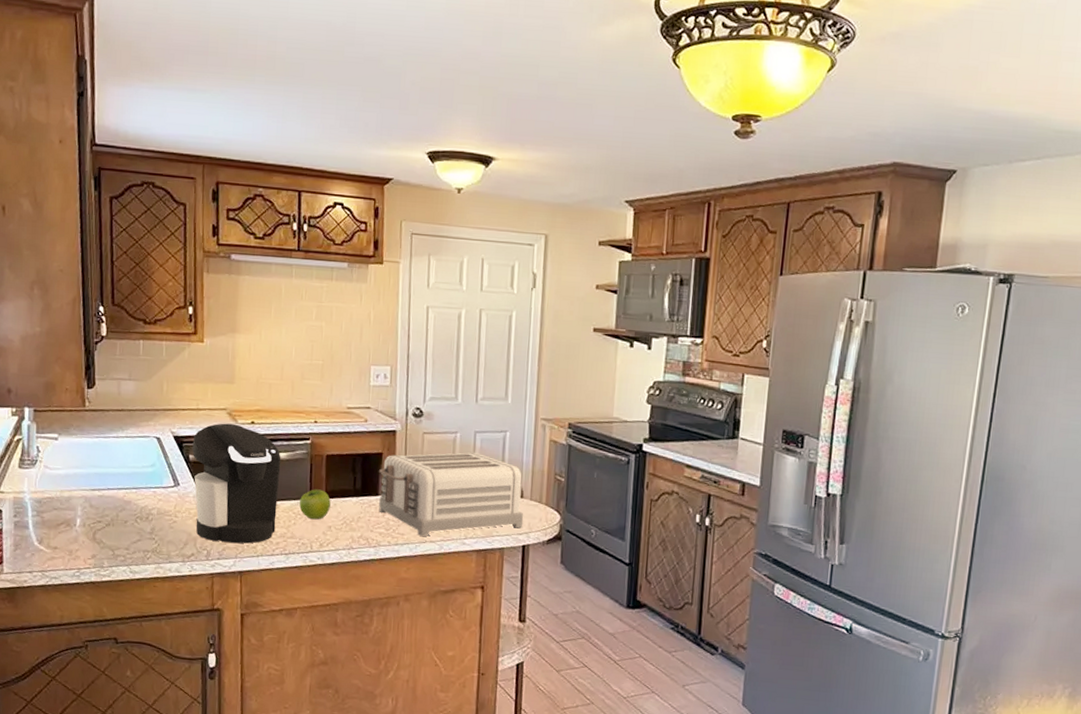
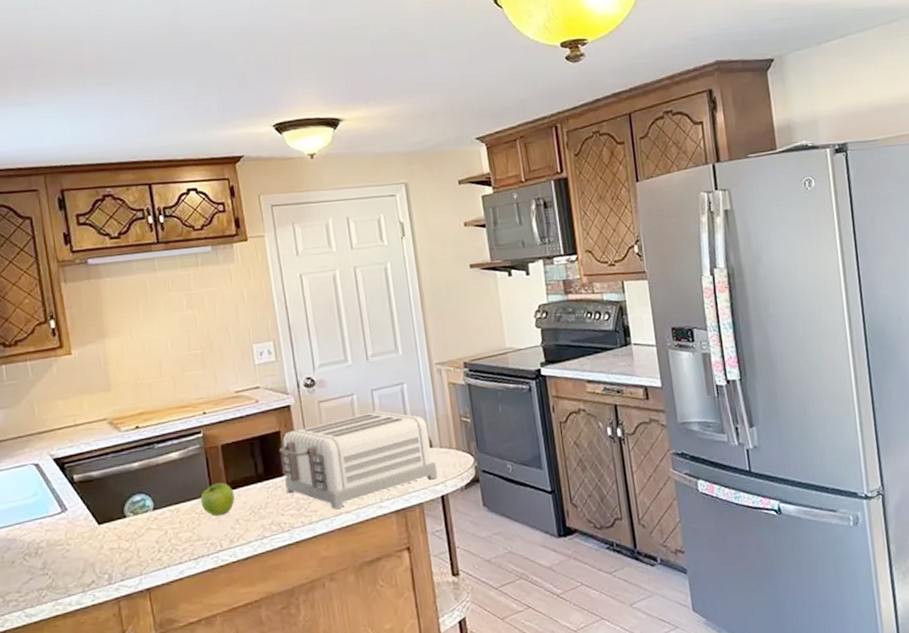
coffee maker: present [192,423,281,544] -> none [75,432,180,563]

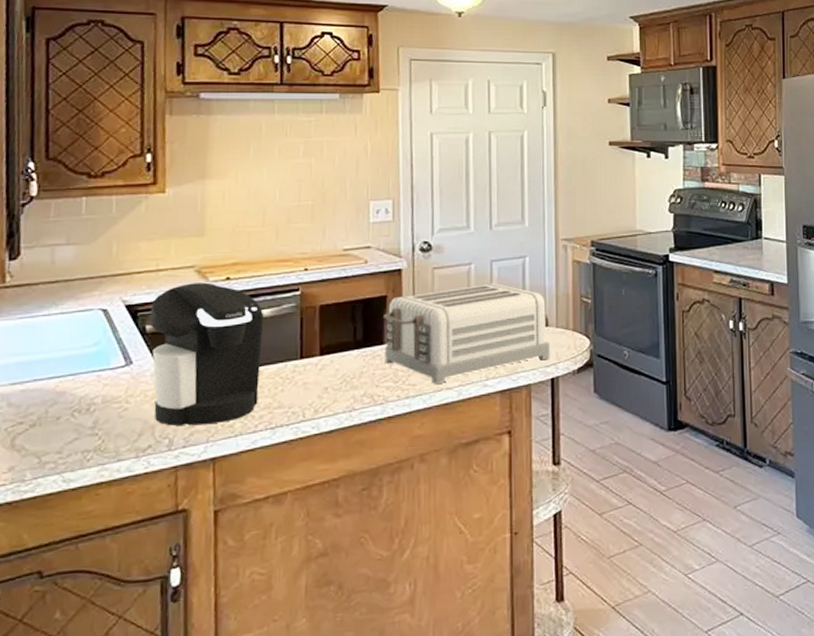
coffee maker: none [75,432,180,563] -> present [149,282,264,426]
fruit: present [200,482,235,516] -> none [288,346,326,383]

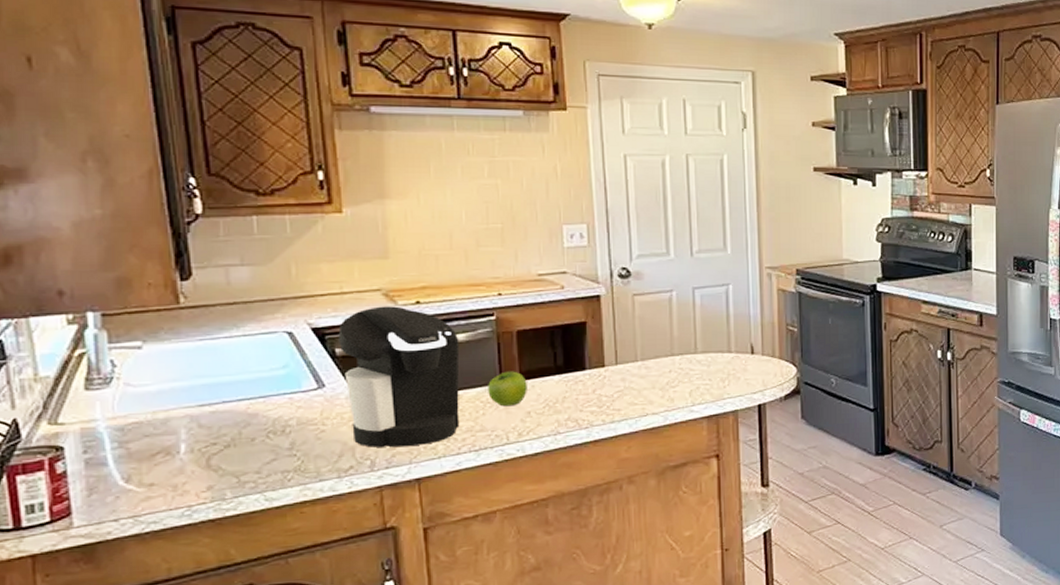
fruit: none [288,346,326,383] -> present [488,371,527,407]
toaster: present [383,283,551,384] -> none [584,310,757,409]

